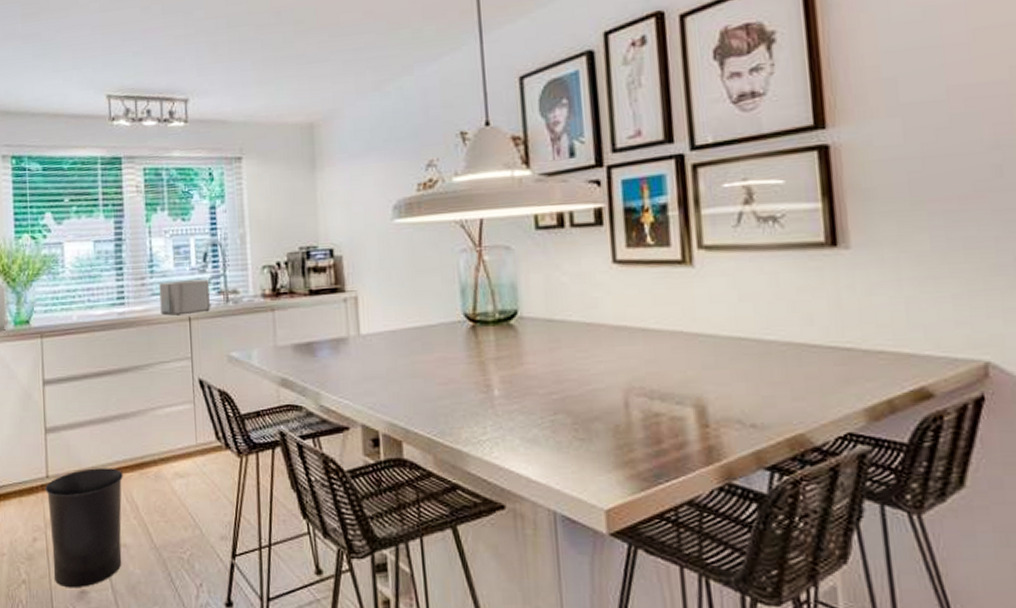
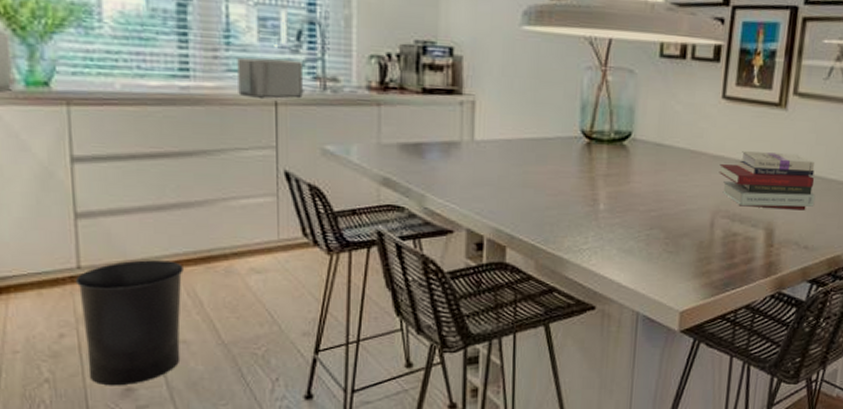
books: none [623,315,754,381] -> present [719,151,816,211]

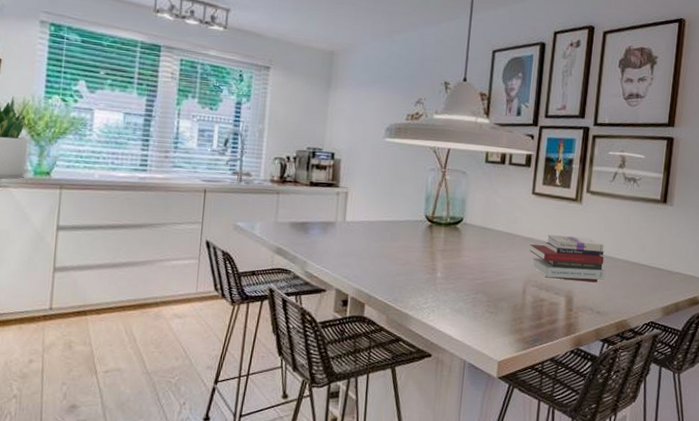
waste bin: present [75,260,184,386] -> none [46,304,125,403]
toaster: present [237,57,304,100] -> none [179,157,226,188]

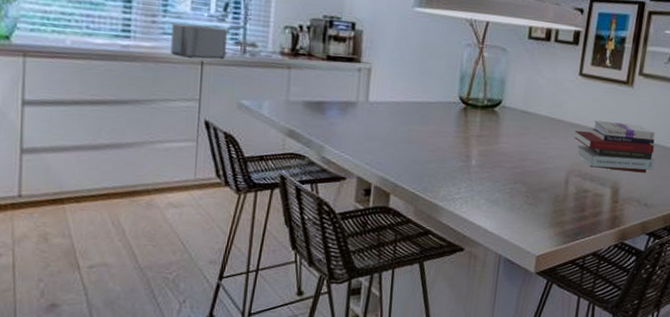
toaster: none [179,157,226,188] -> present [170,23,227,60]

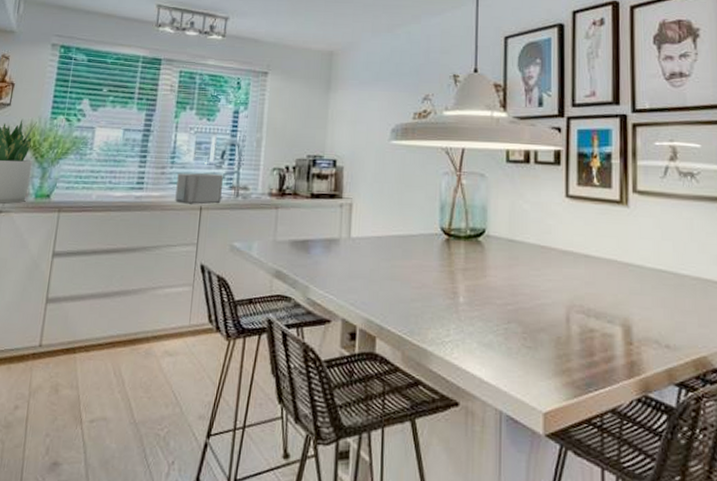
books: present [574,120,656,173] -> none [569,246,670,307]

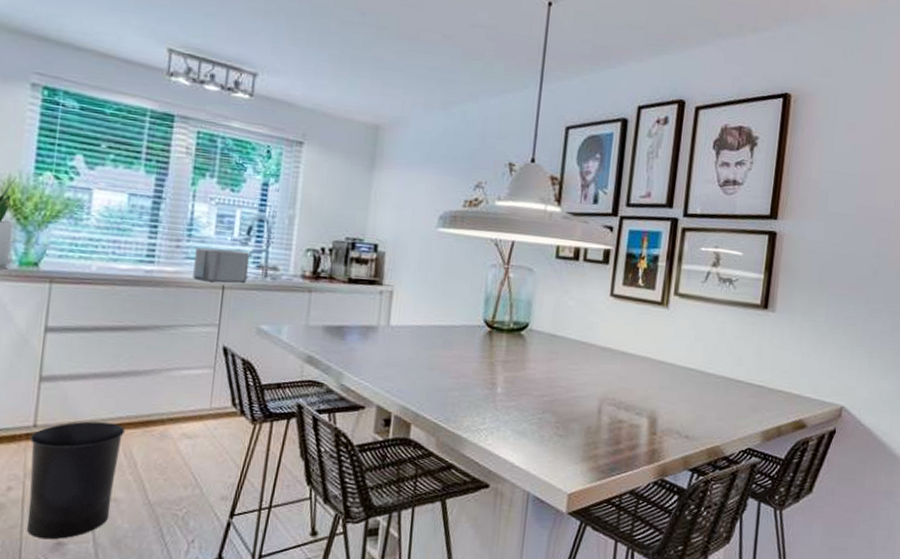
waste bin: none [28,340,115,460] -> present [26,421,125,540]

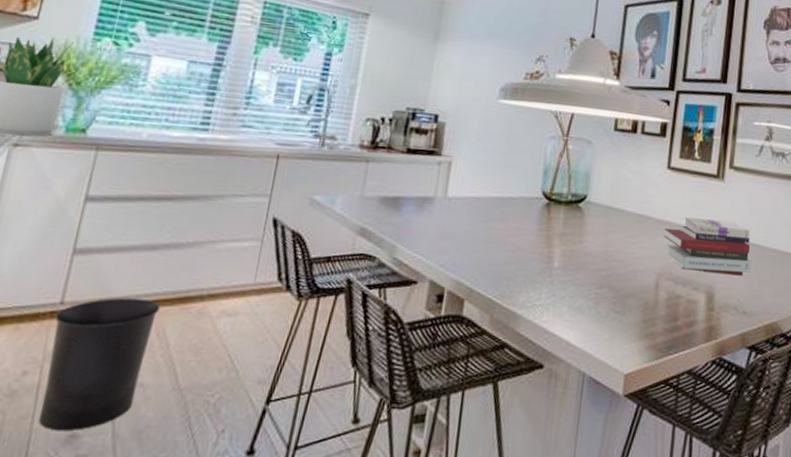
toaster: present [192,247,249,284] -> none [247,115,308,153]
books: none [606,344,696,402] -> present [664,217,752,276]

